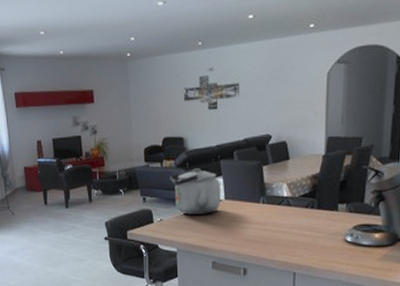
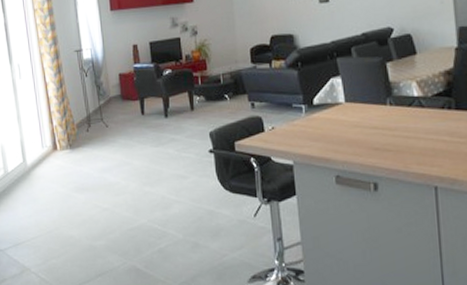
kettle: present [170,168,220,214] -> none [280,68,340,121]

